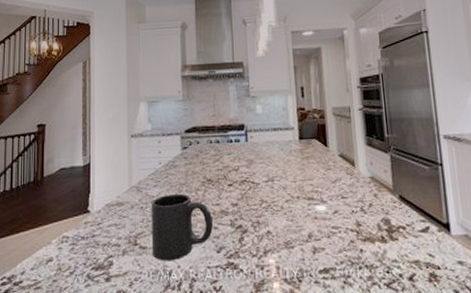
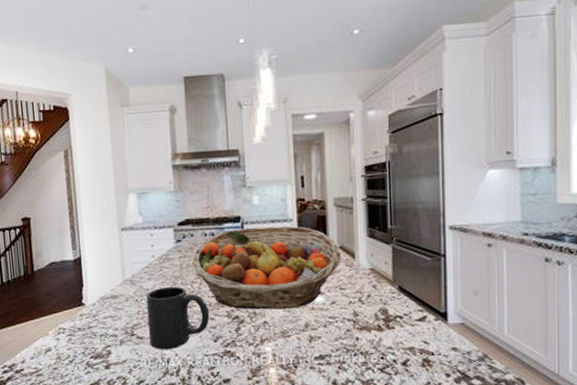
fruit basket: none [196,134,342,219] -> present [191,226,341,310]

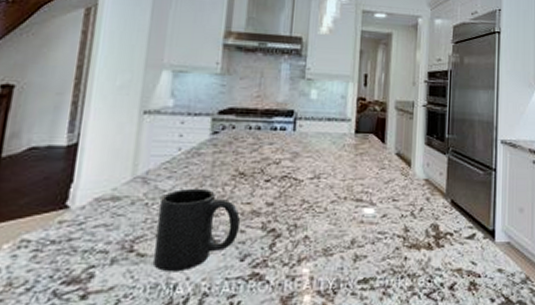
fruit basket: present [191,226,341,310] -> none [227,124,398,222]

